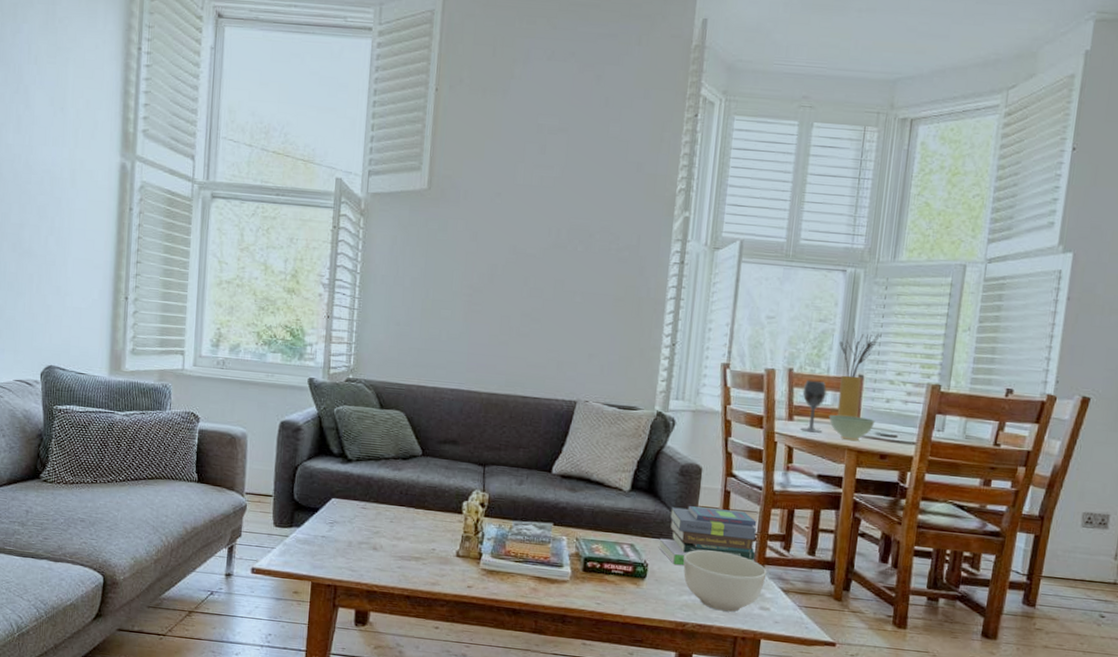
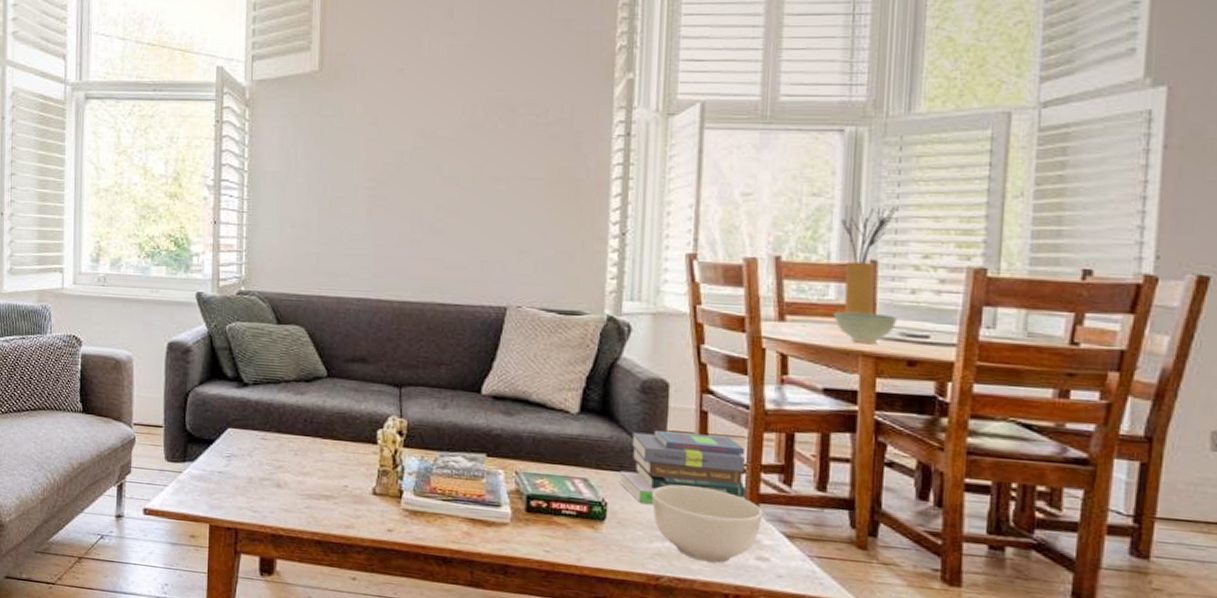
wine glass: present [801,379,827,433] -> none [795,269,828,336]

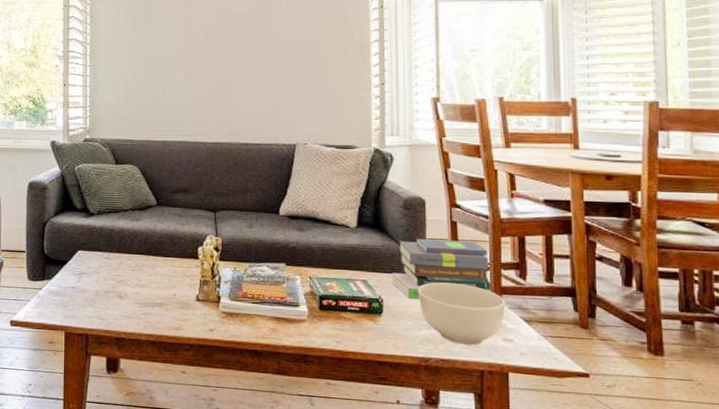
bowl: present [833,311,898,345] -> none [546,138,596,164]
vase: present [841,202,897,314] -> none [547,53,587,140]

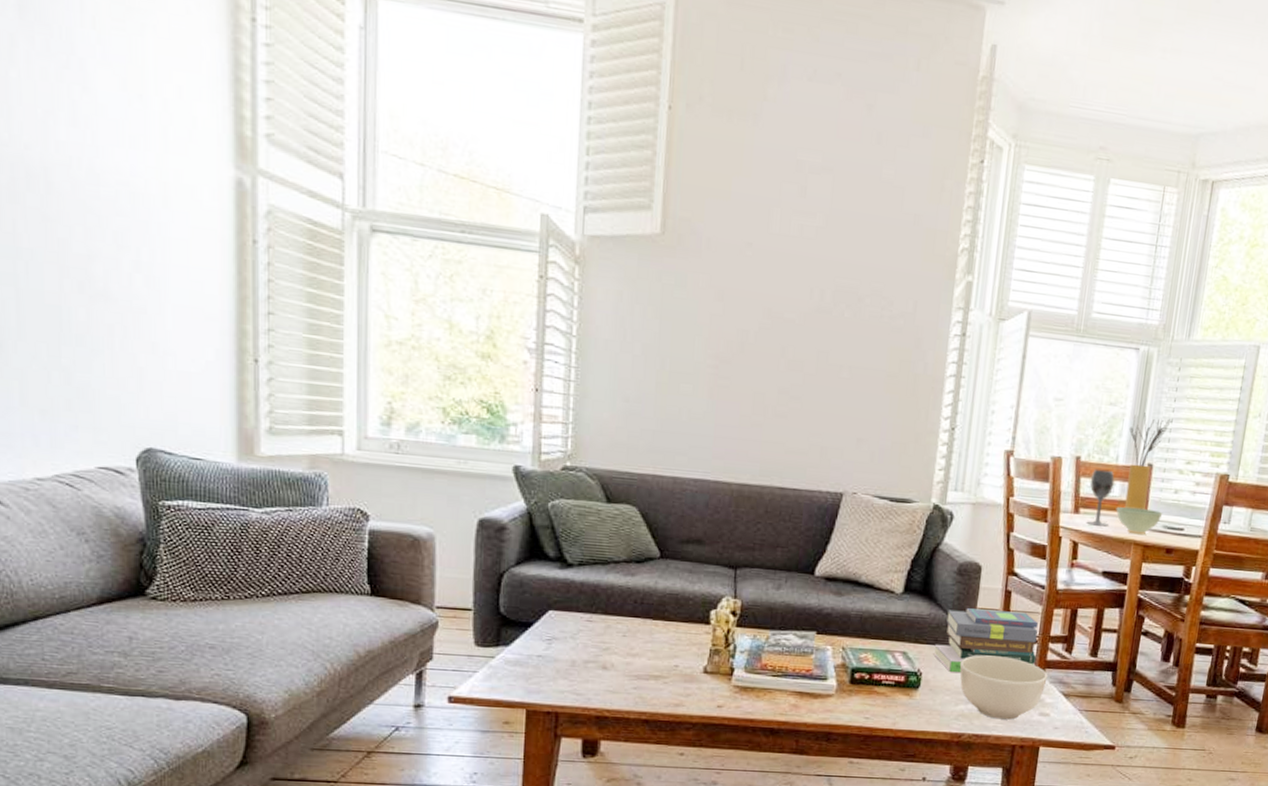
wine glass: none [516,107,541,158] -> present [1087,468,1115,527]
bowl: none [546,138,596,164] -> present [1115,506,1163,535]
vase: none [547,53,587,140] -> present [1124,413,1171,509]

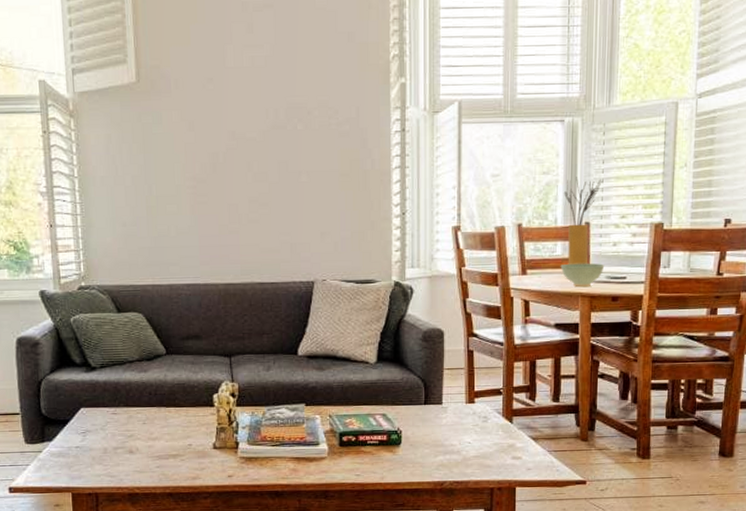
books: present [933,608,1039,672] -> none [410,368,504,427]
bowl: present [959,655,1048,720] -> none [434,409,516,466]
wine glass: present [1087,468,1115,527] -> none [533,232,556,284]

